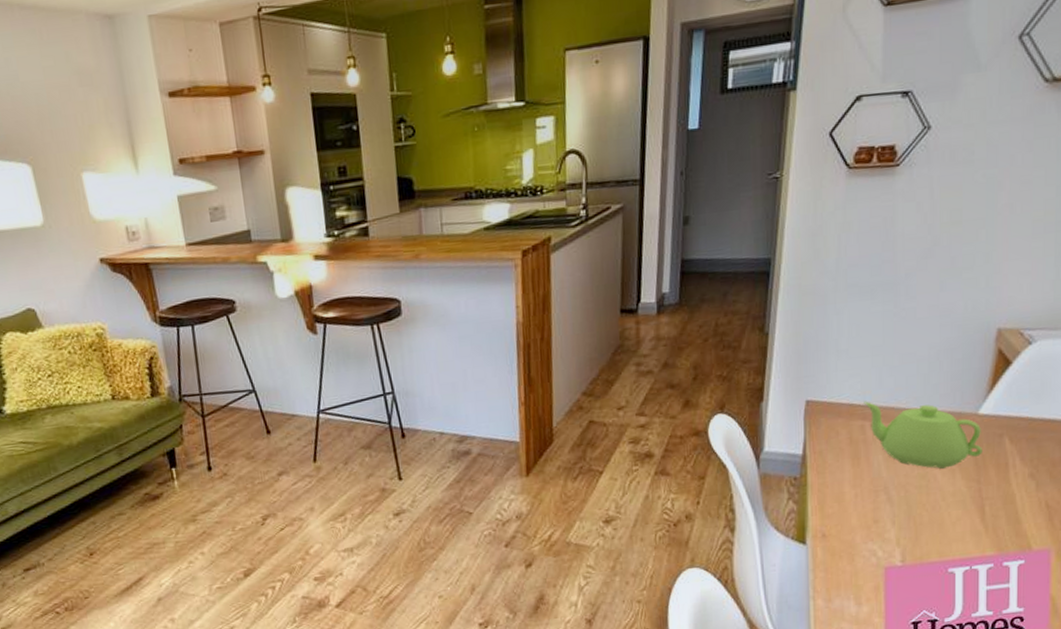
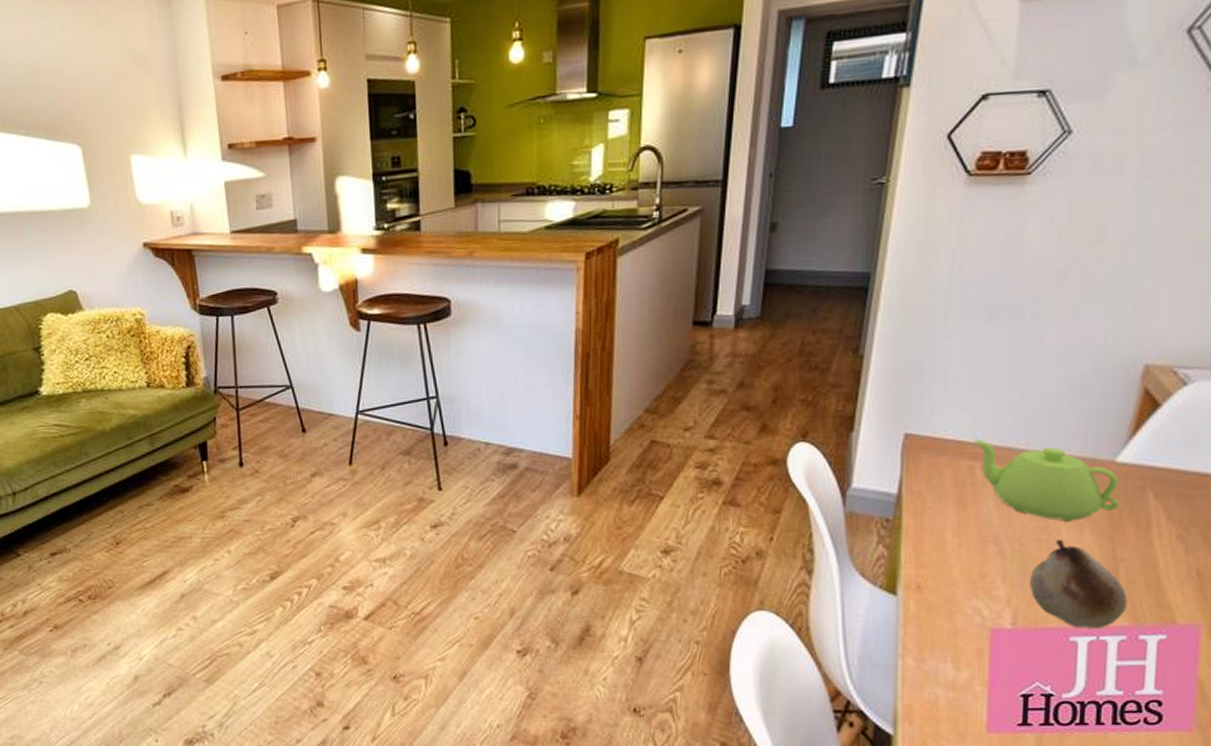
fruit: none [914,484,992,561] -> present [1030,538,1127,628]

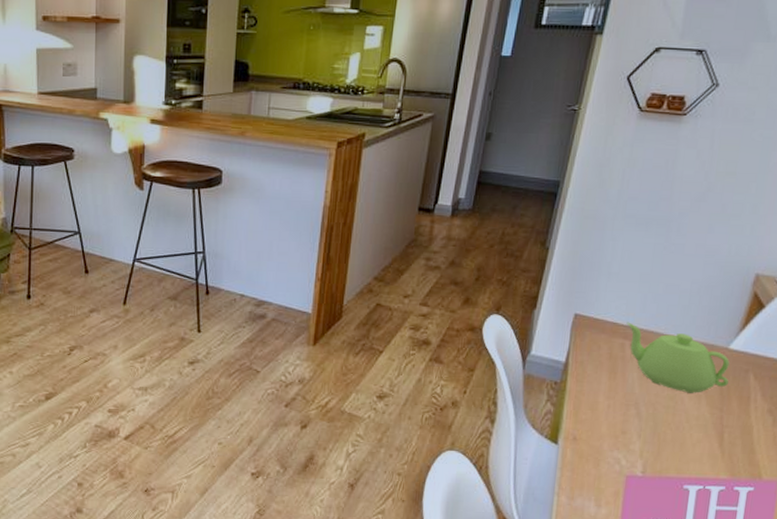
fruit: present [1030,538,1127,628] -> none [658,406,728,479]

